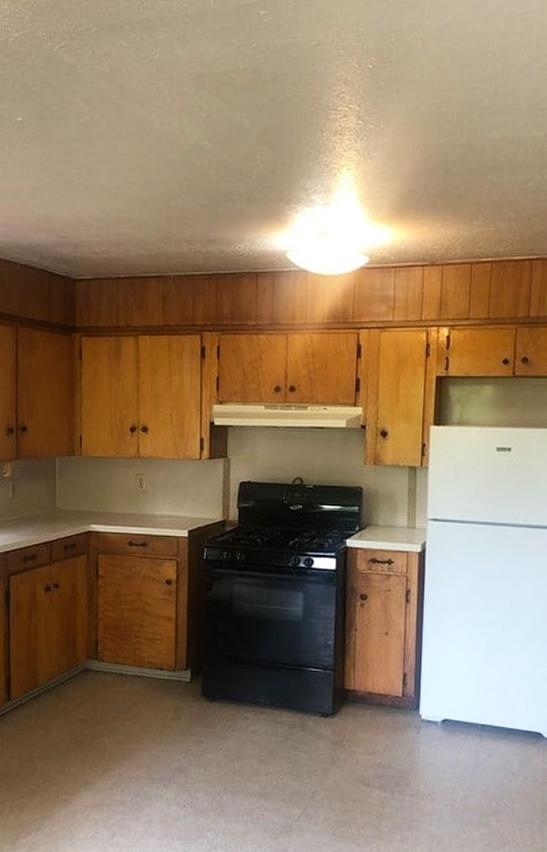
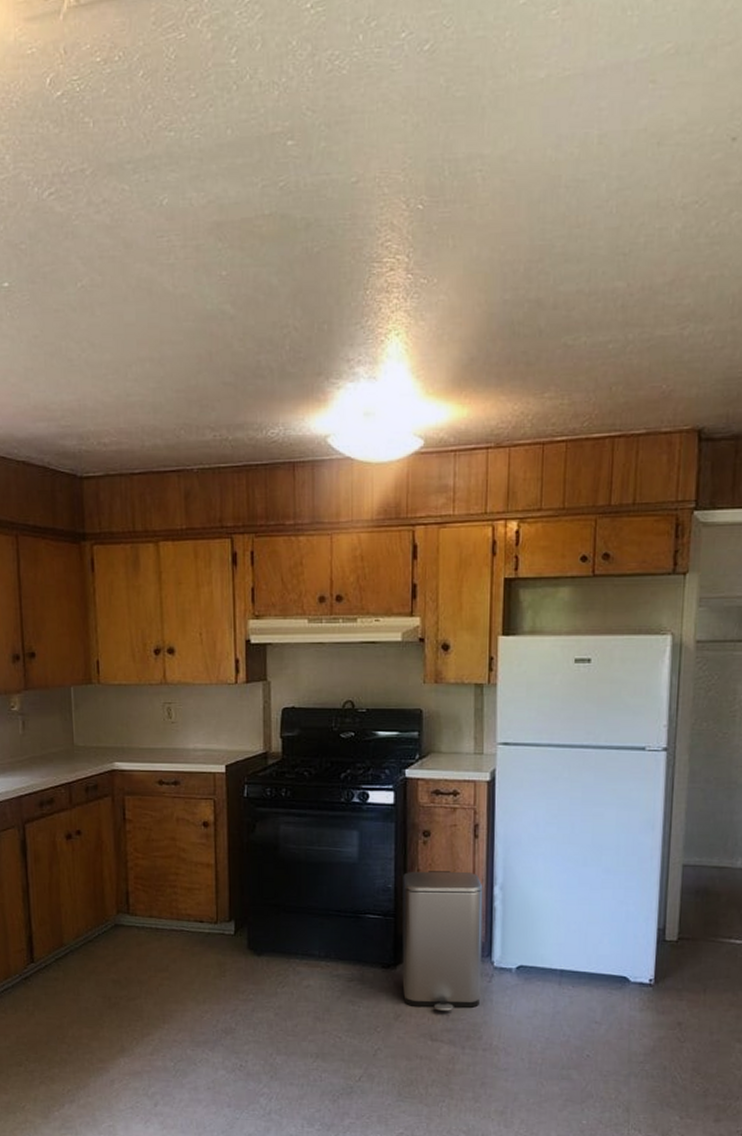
pedal bin: none [339,630,413,759] -> present [402,871,483,1011]

